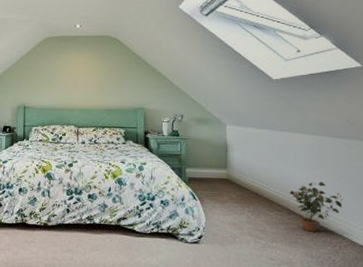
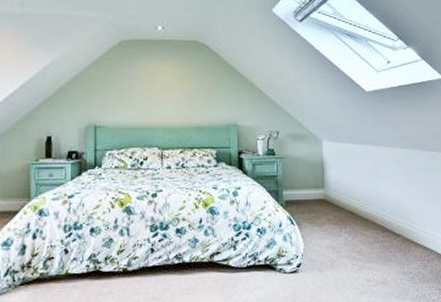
potted plant: present [289,182,344,232] -> none [383,196,430,248]

